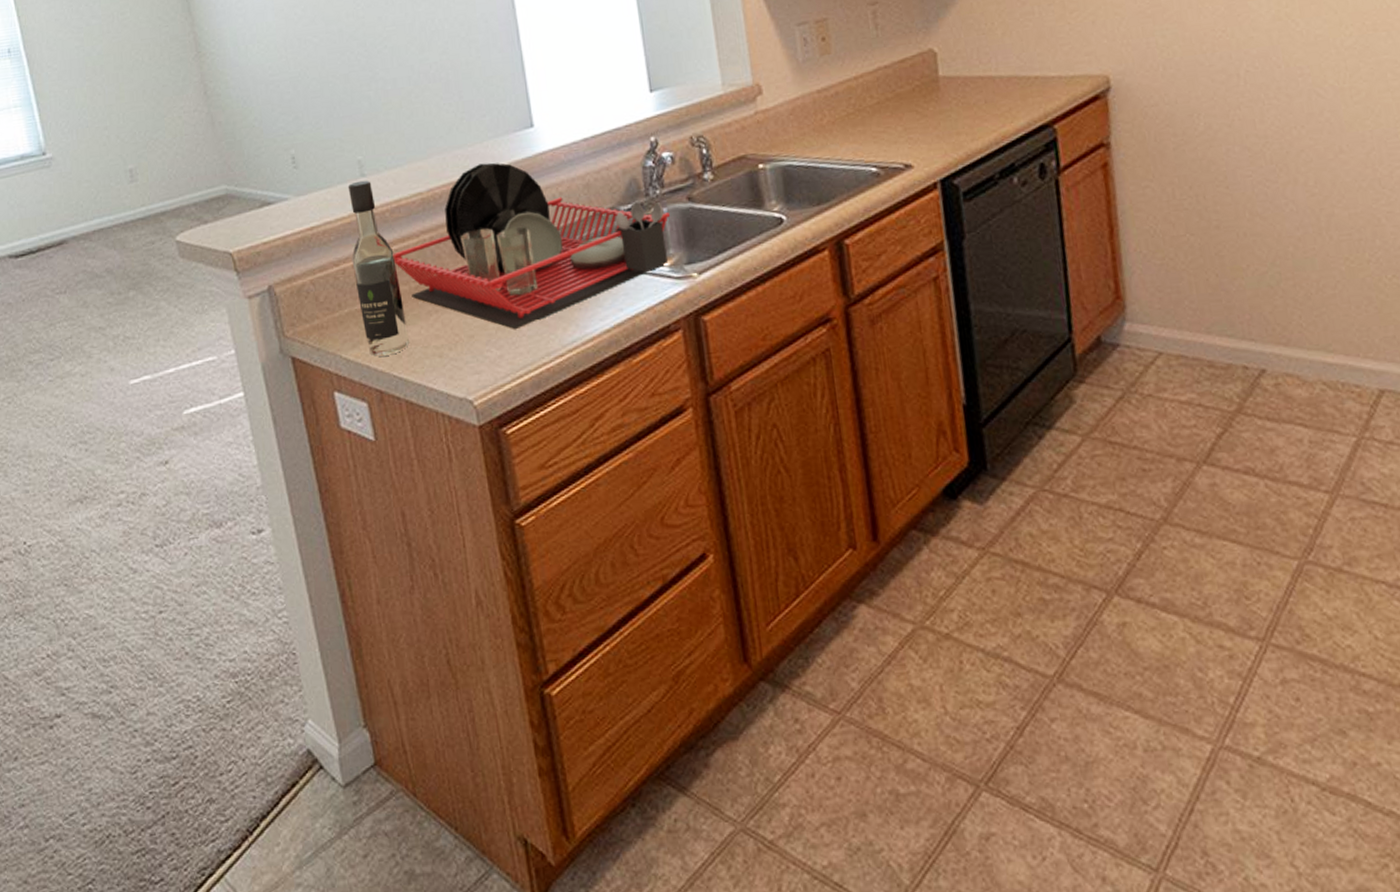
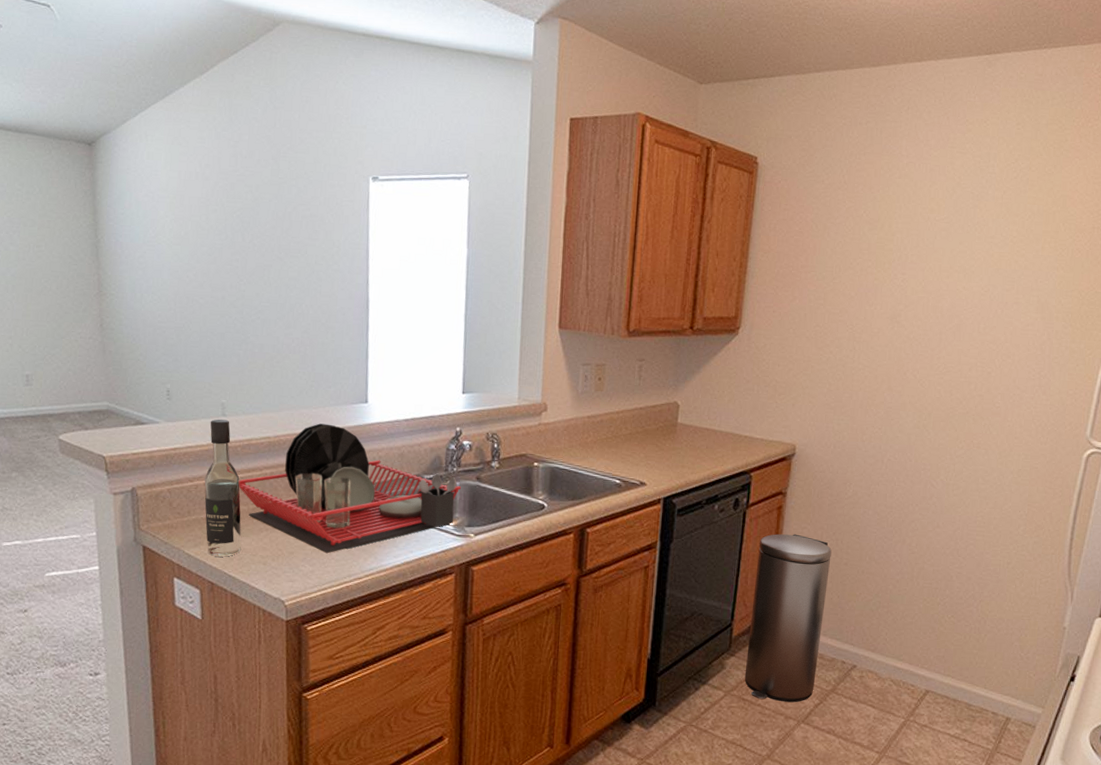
pedal bin: none [1085,197,1211,439] -> present [744,534,832,703]

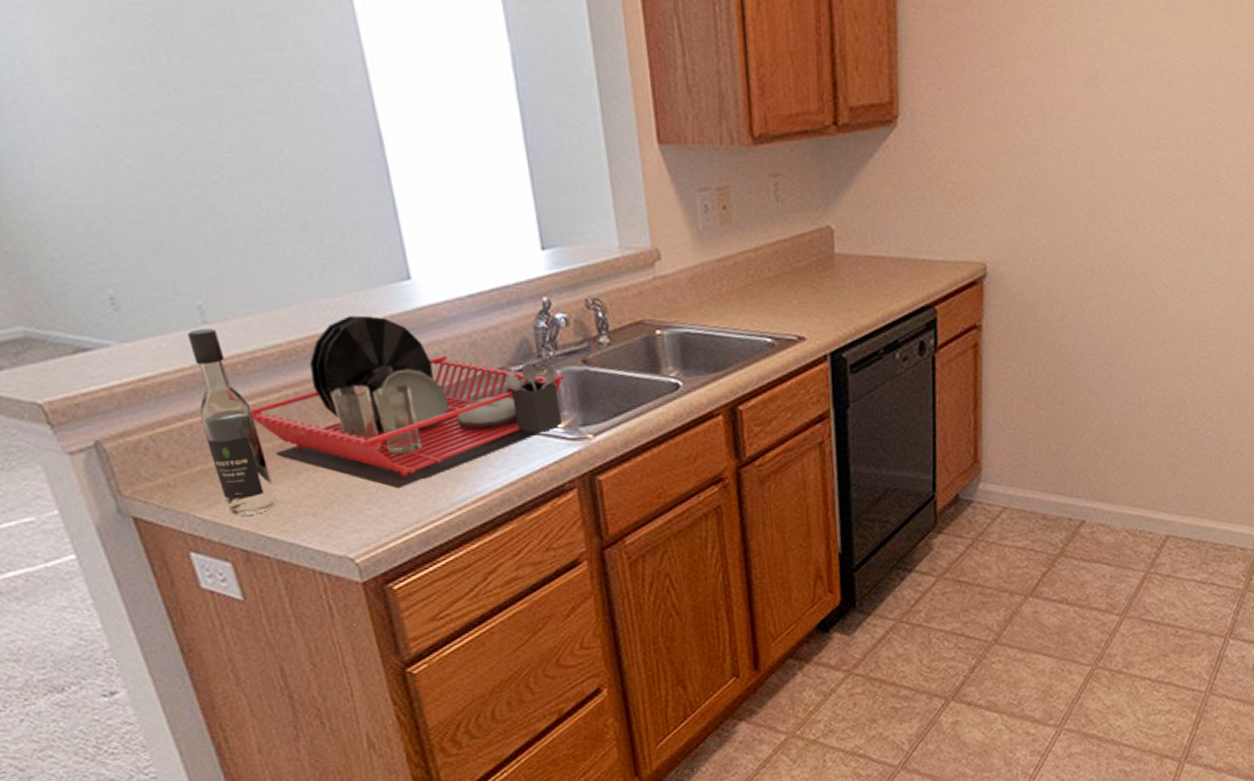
pedal bin: present [744,534,832,703] -> none [955,375,1044,579]

